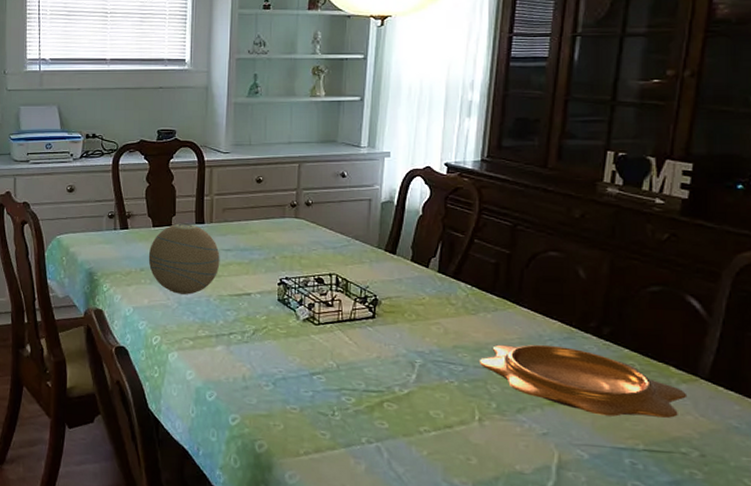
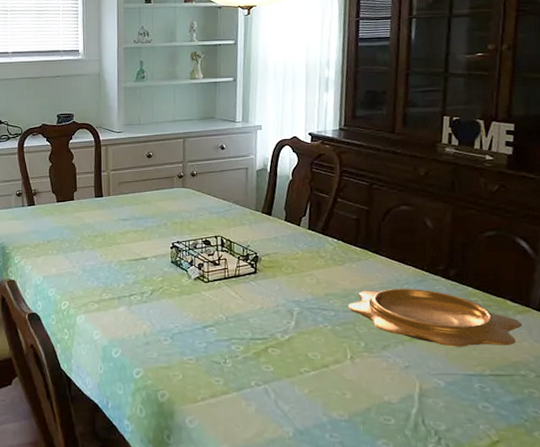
decorative orb: present [148,223,220,295] -> none [54,197,119,262]

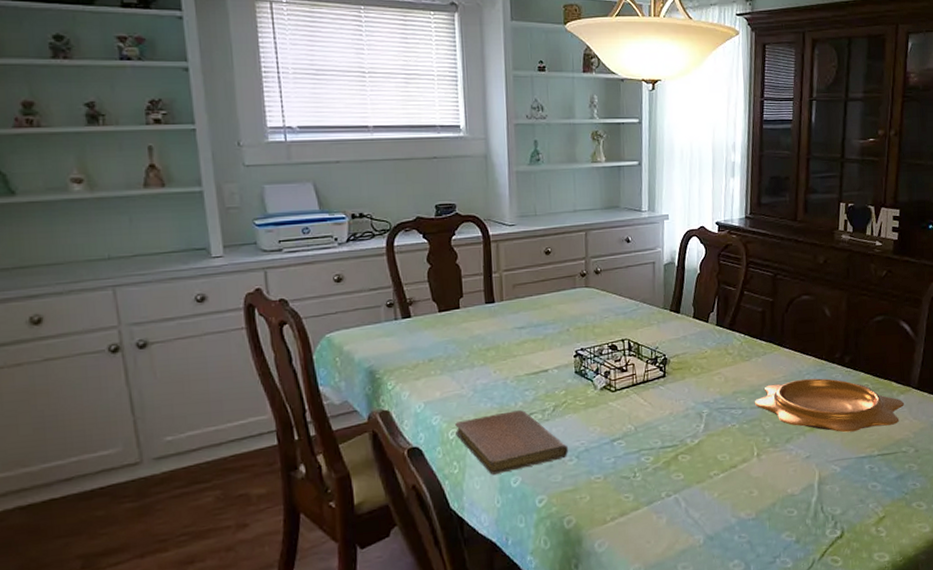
notebook: none [67,291,163,344] -> present [455,410,568,475]

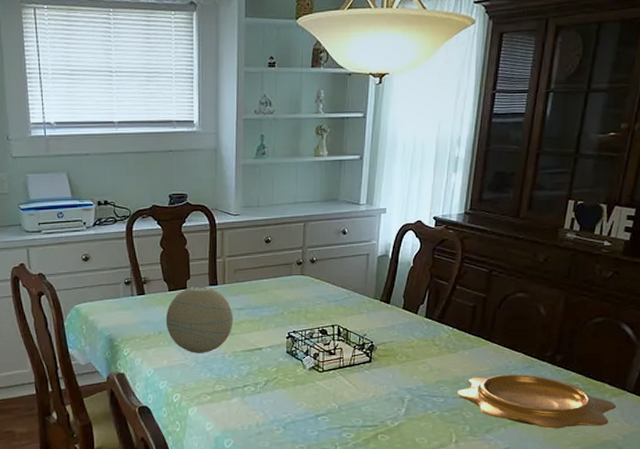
decorative orb: none [436,304,514,381] -> present [165,286,233,353]
notebook: present [455,410,568,475] -> none [179,382,276,435]

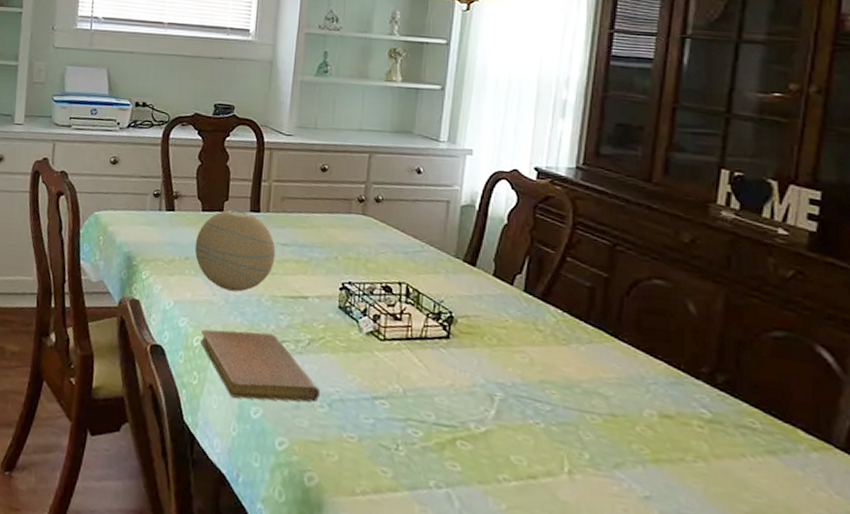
notebook: none [179,382,276,435] -> present [201,329,320,403]
decorative bowl: present [457,374,617,429] -> none [569,383,820,493]

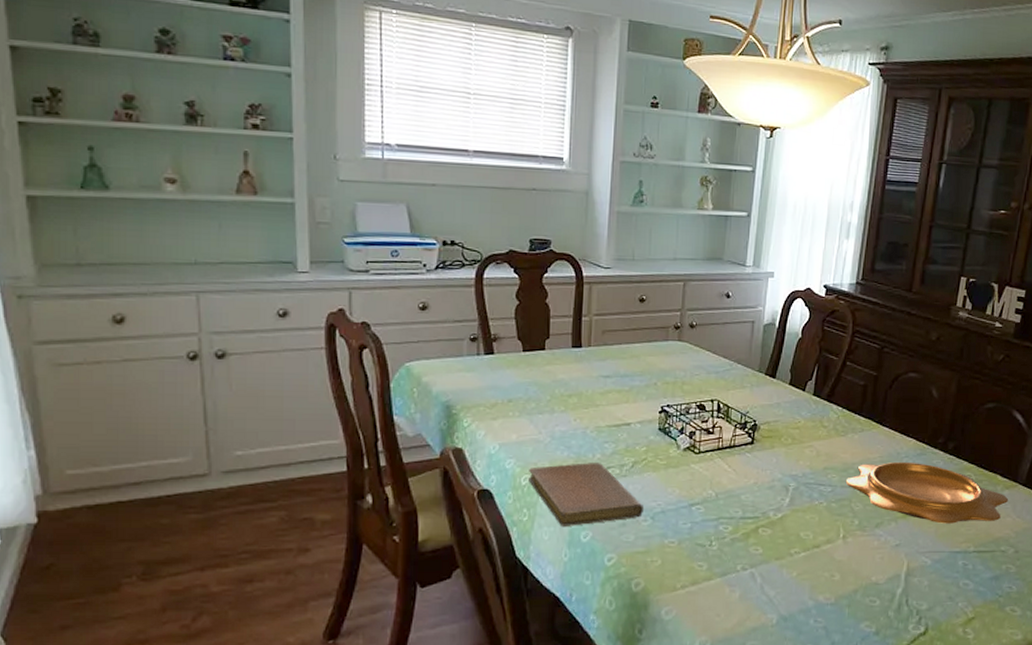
decorative orb: present [194,209,276,292] -> none [517,347,598,427]
decorative bowl: none [569,383,820,493] -> present [845,461,1009,524]

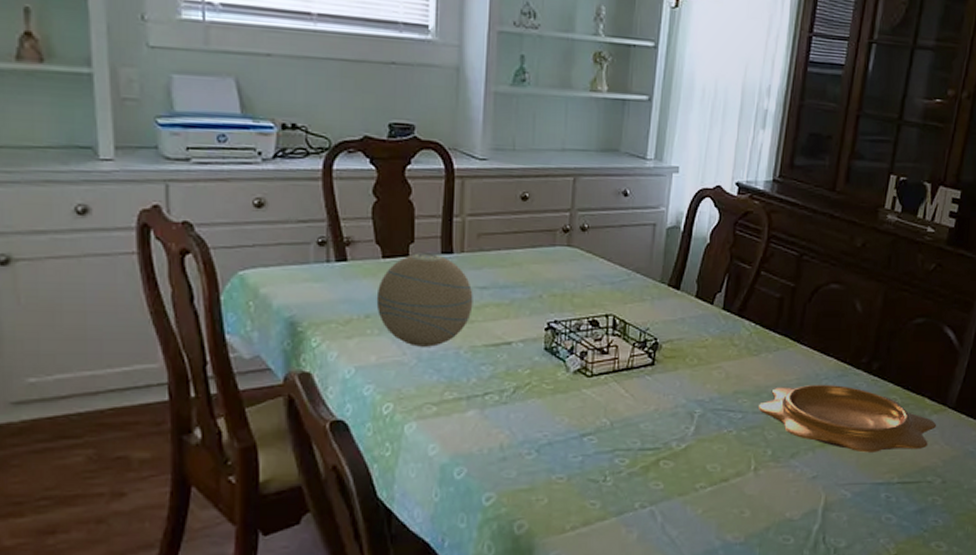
decorative orb: none [517,347,598,427] -> present [376,253,473,347]
notebook: present [529,463,643,526] -> none [391,388,527,462]

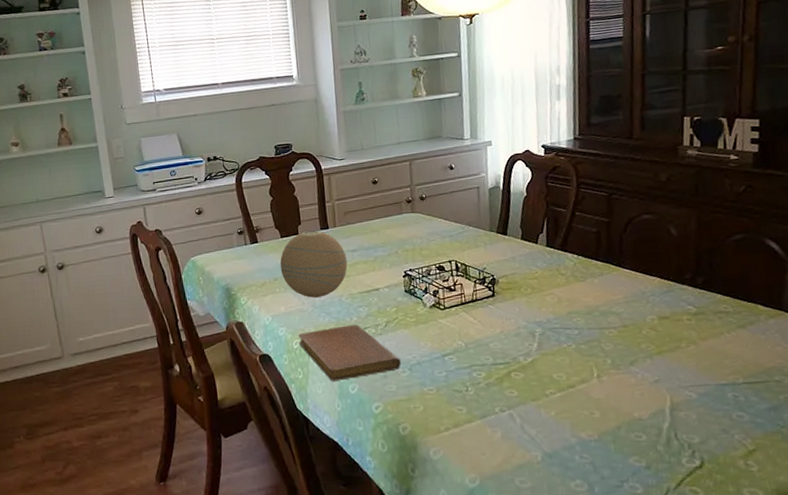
notebook: none [391,388,527,462] -> present [298,325,401,381]
decorative bowl: present [757,384,937,453] -> none [591,300,776,357]

